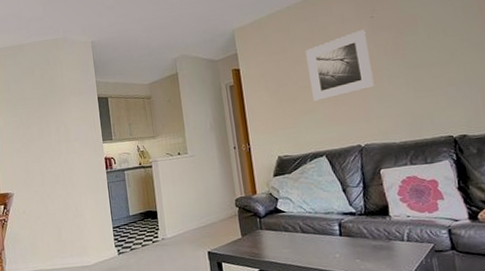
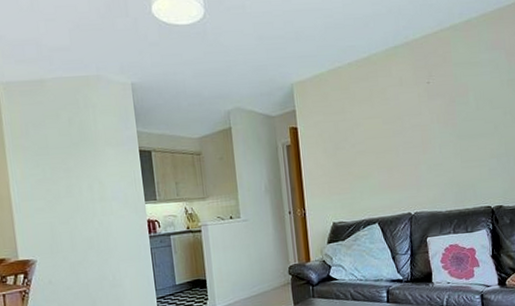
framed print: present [305,29,375,102] -> none [363,94,427,167]

